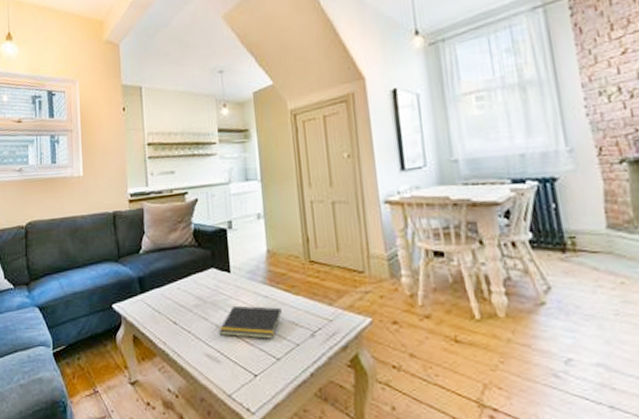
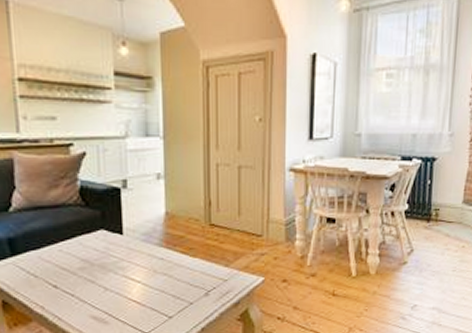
notepad: present [218,305,282,339] -> none [107,267,177,300]

